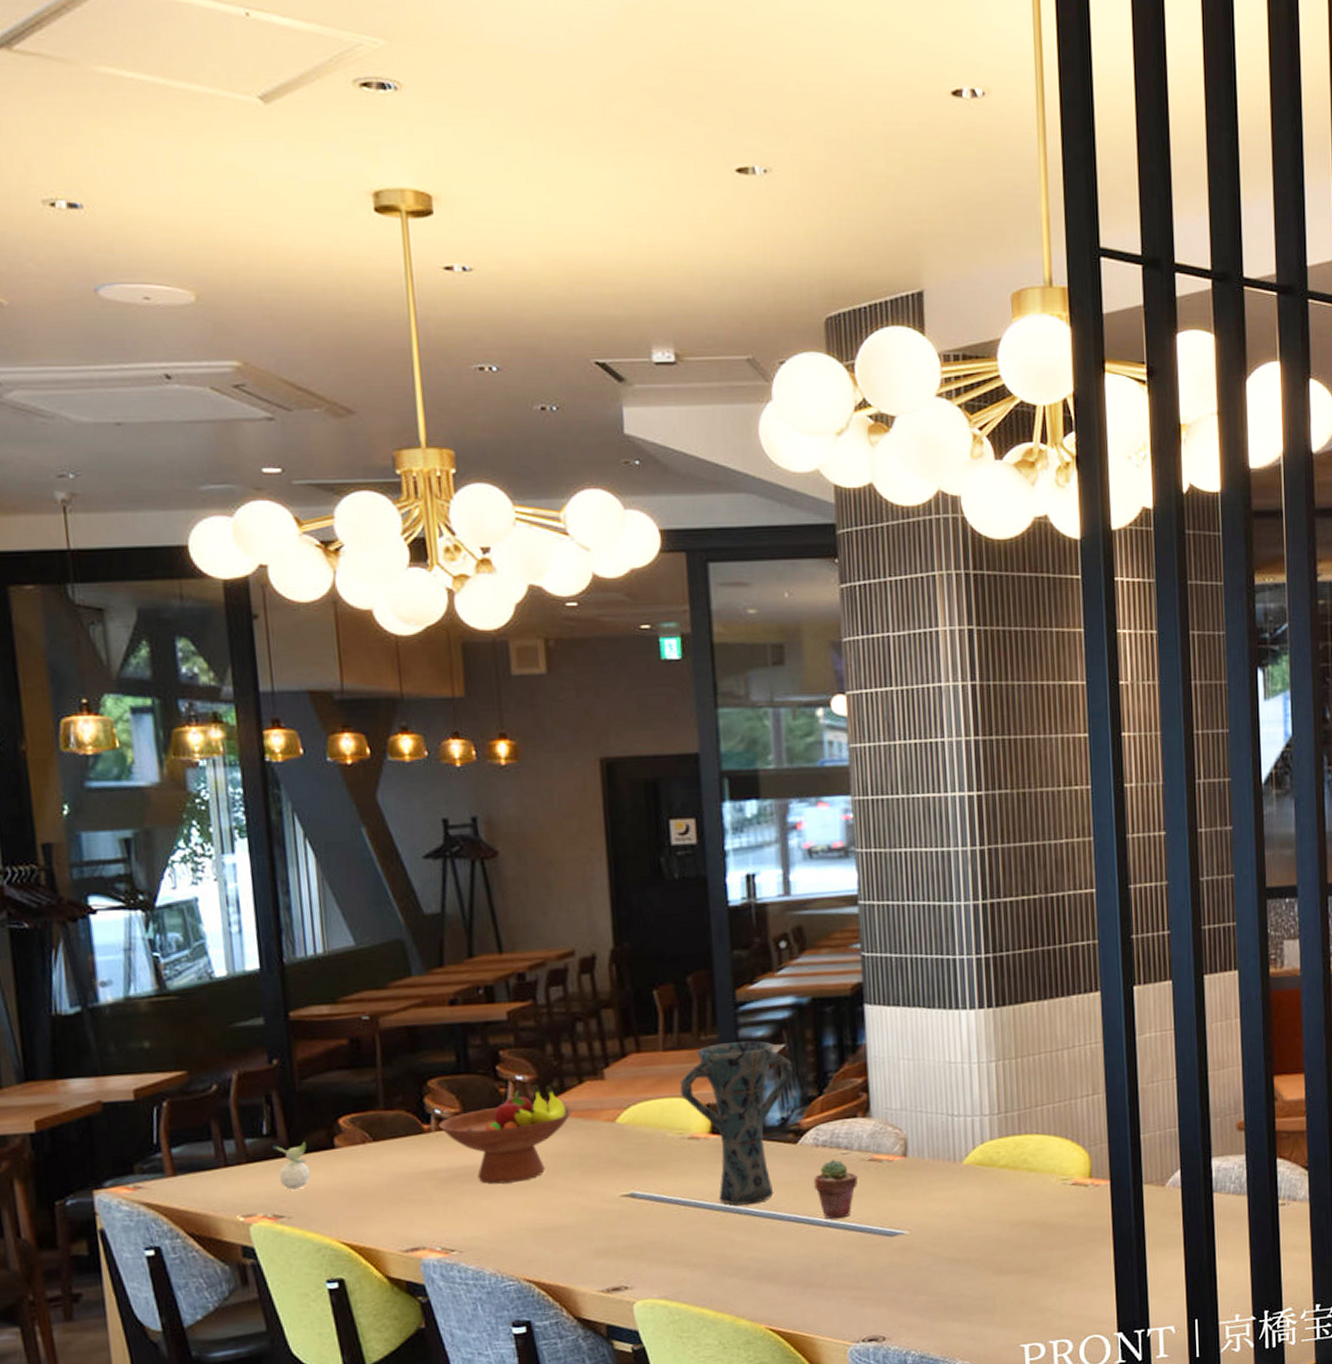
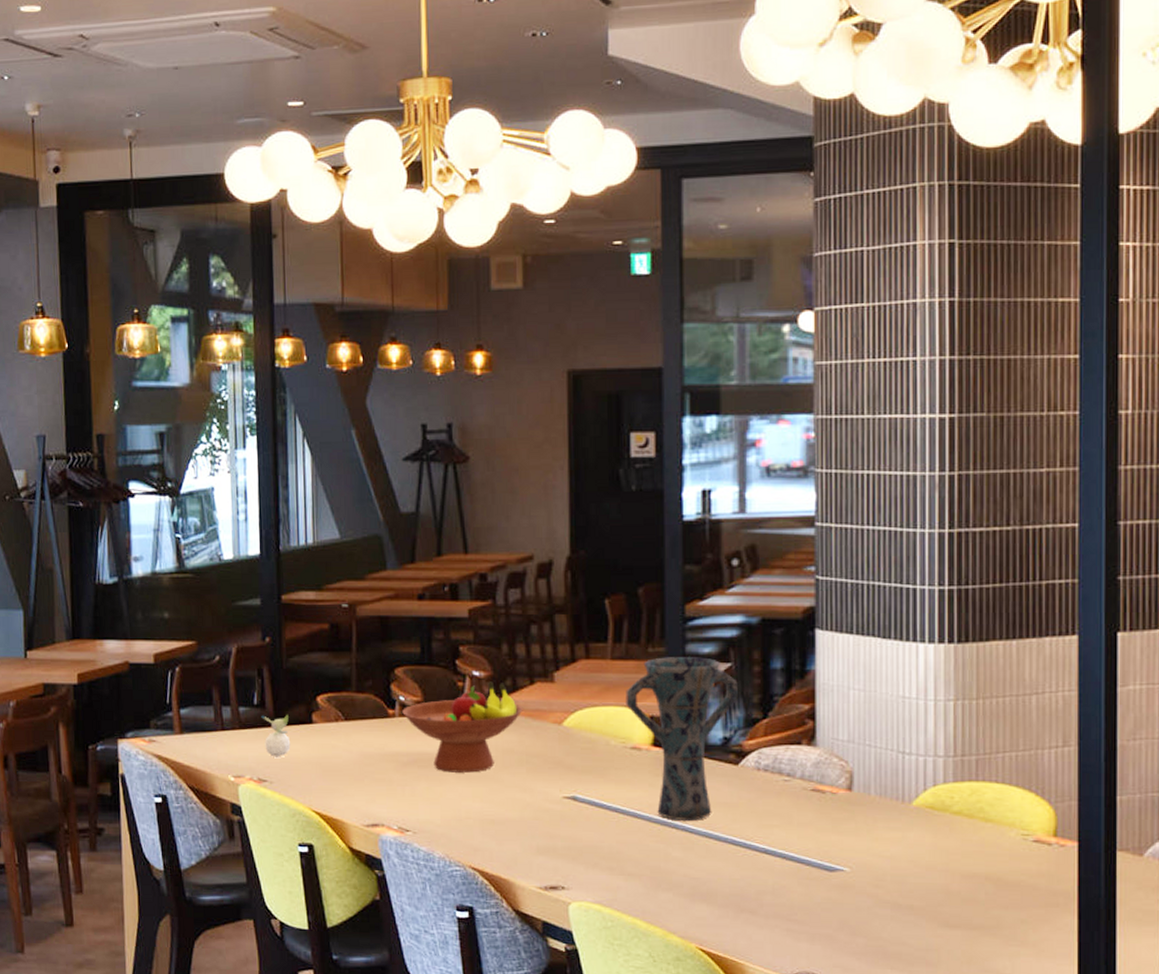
potted succulent: present [814,1159,859,1219] -> none [753,785,800,847]

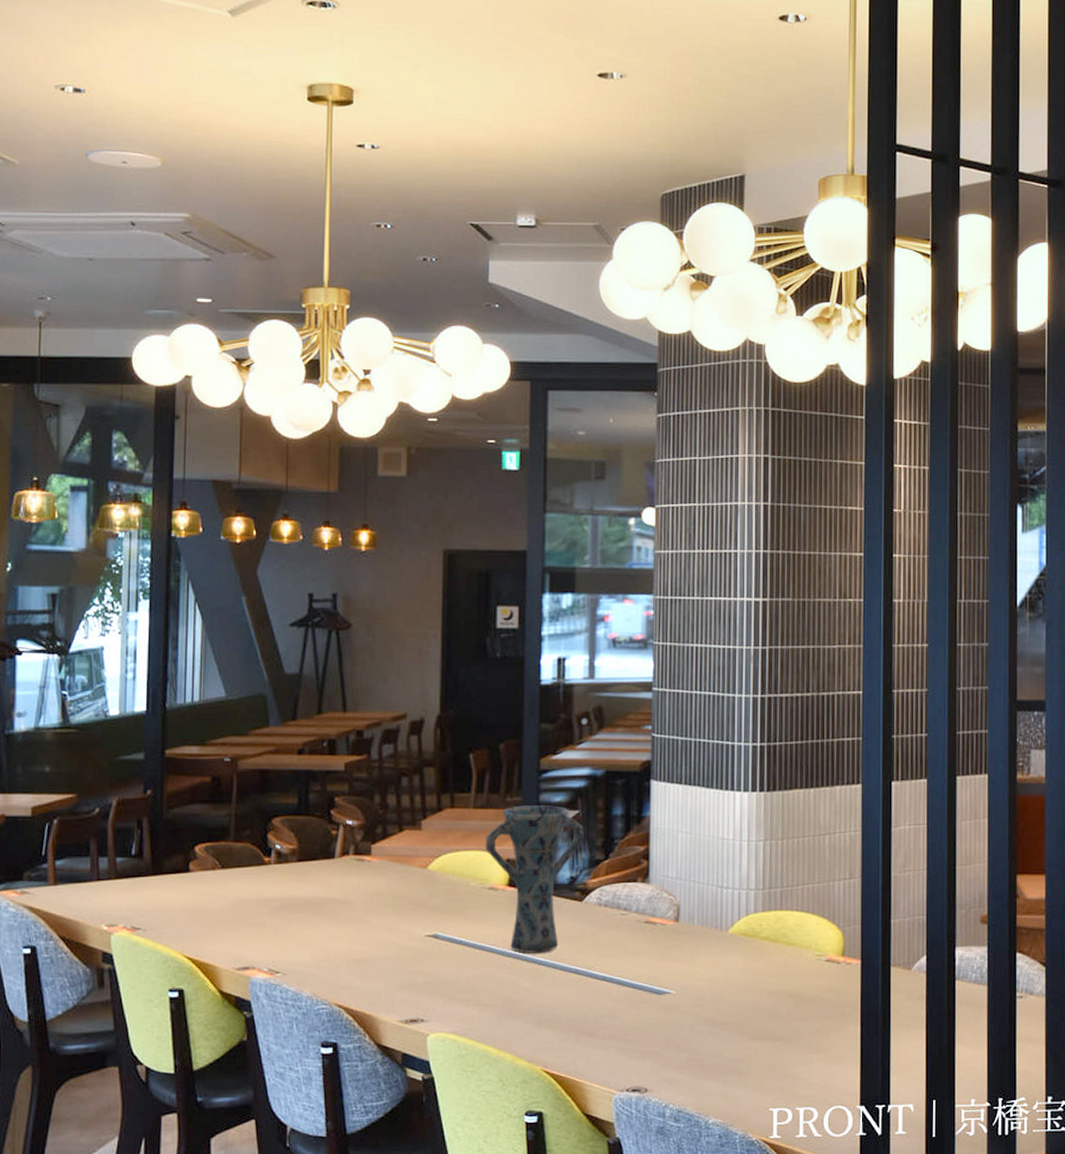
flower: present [261,714,291,757] -> none [138,863,167,906]
fruit bowl: present [402,681,523,773] -> none [278,829,392,916]

